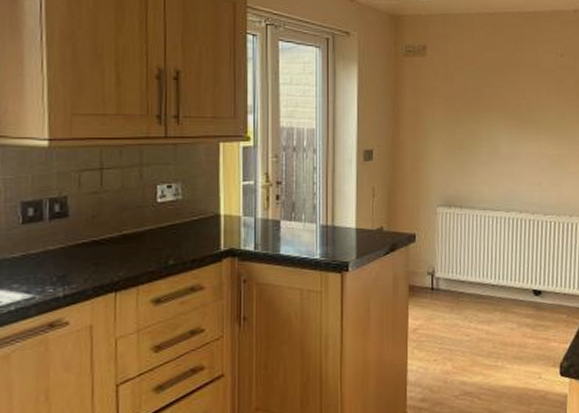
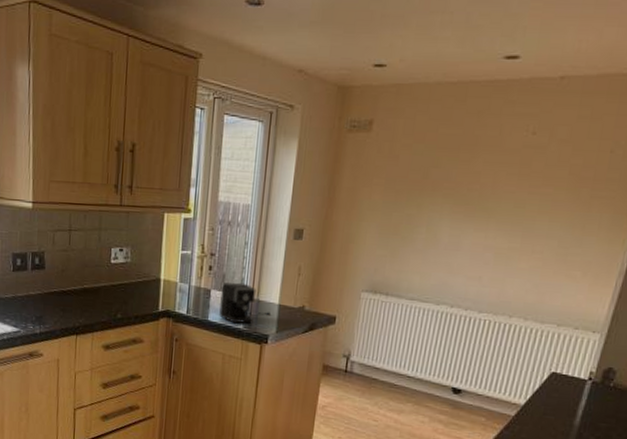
coffee maker: none [292,209,348,254] -> present [219,282,270,324]

